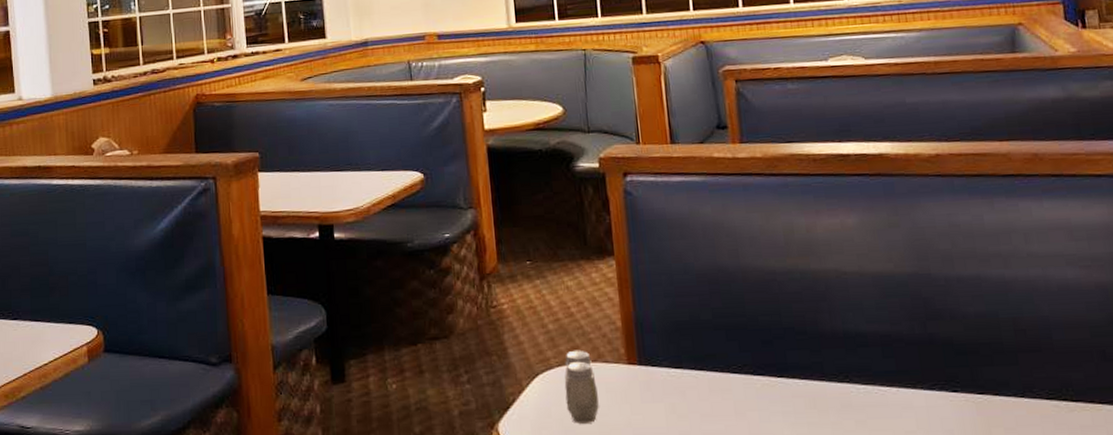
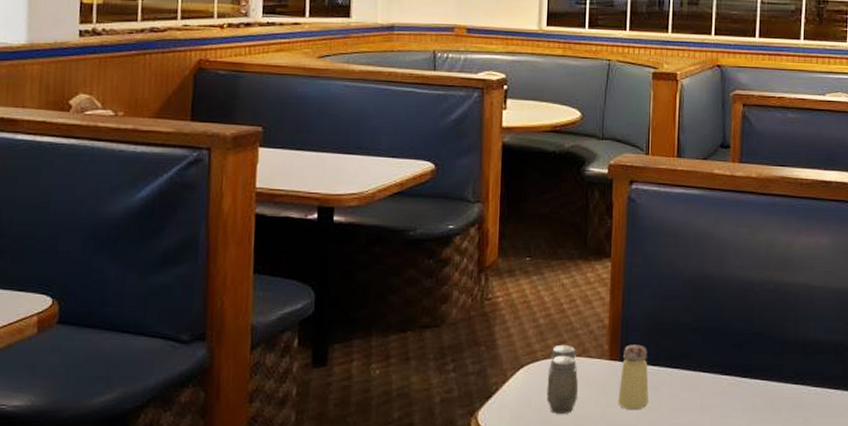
saltshaker: none [641,346,676,418] -> present [618,344,649,411]

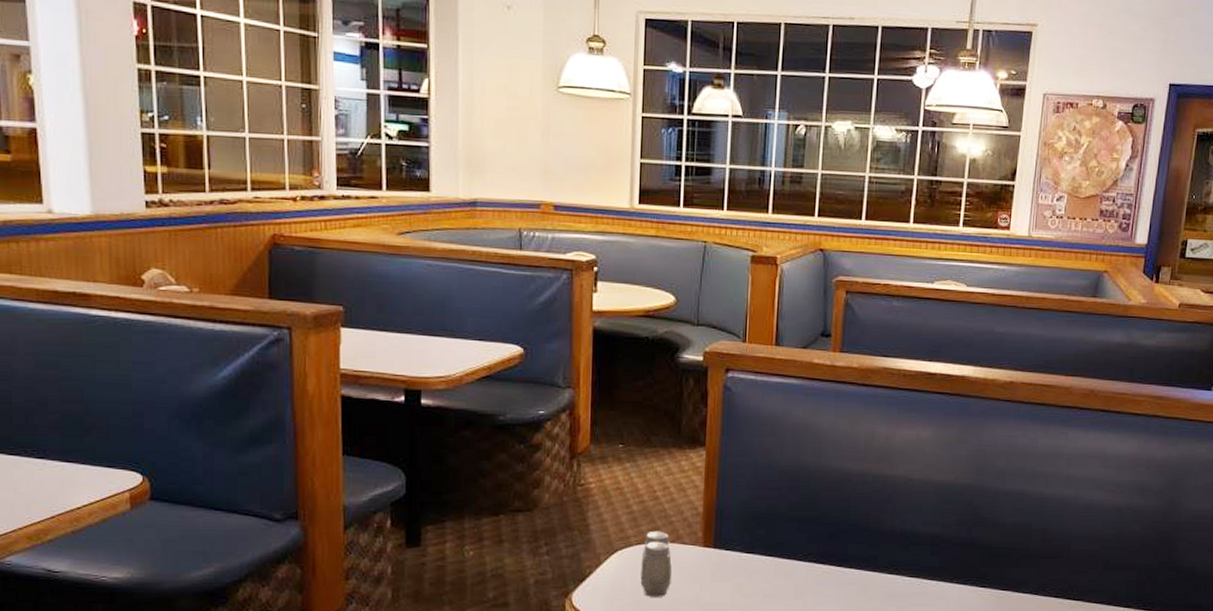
saltshaker: present [618,344,649,411] -> none [712,532,743,596]

